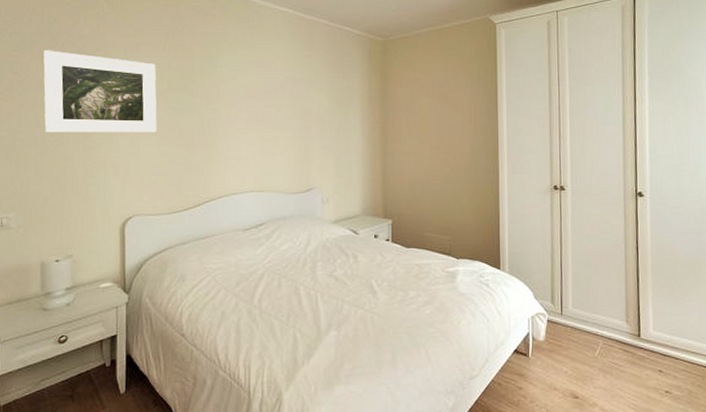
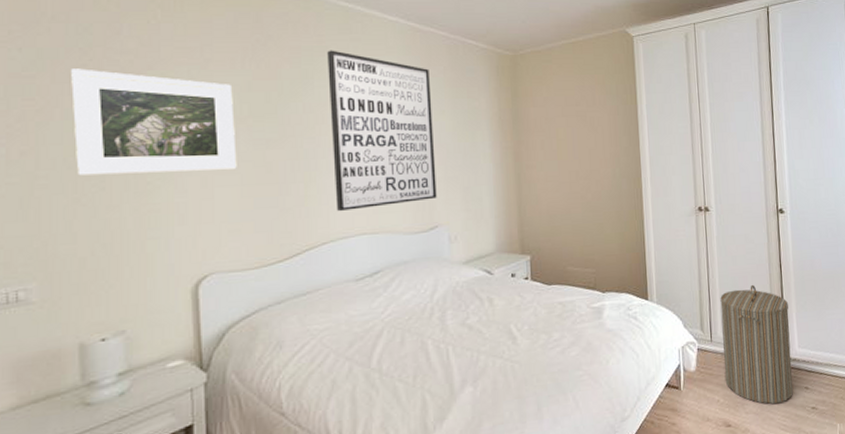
wall art: none [229,36,313,172] -> present [327,50,437,212]
laundry hamper: none [572,263,646,383] -> present [720,284,793,405]

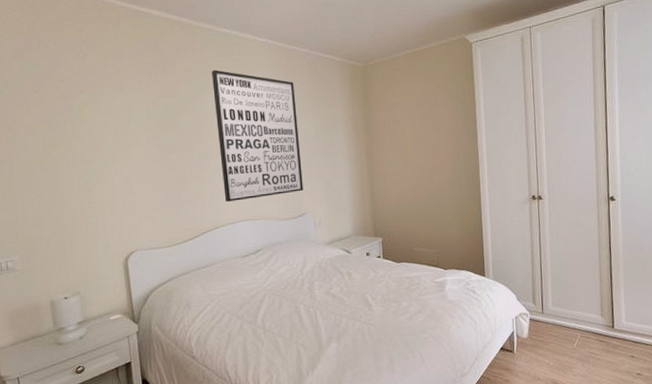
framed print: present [71,68,237,176] -> none [28,94,149,177]
laundry hamper: present [720,284,793,405] -> none [551,264,619,369]

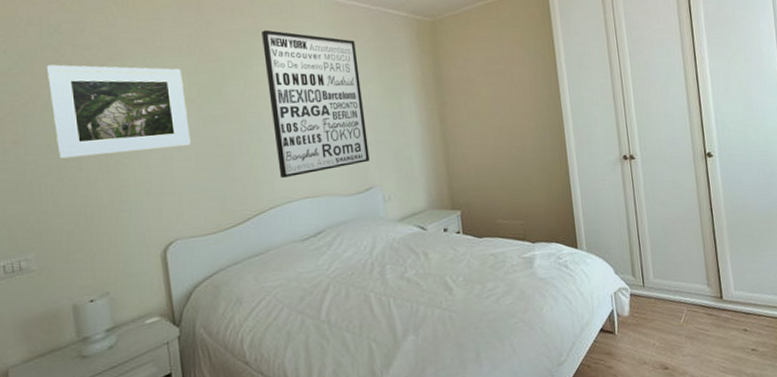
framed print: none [28,94,149,177] -> present [47,64,191,159]

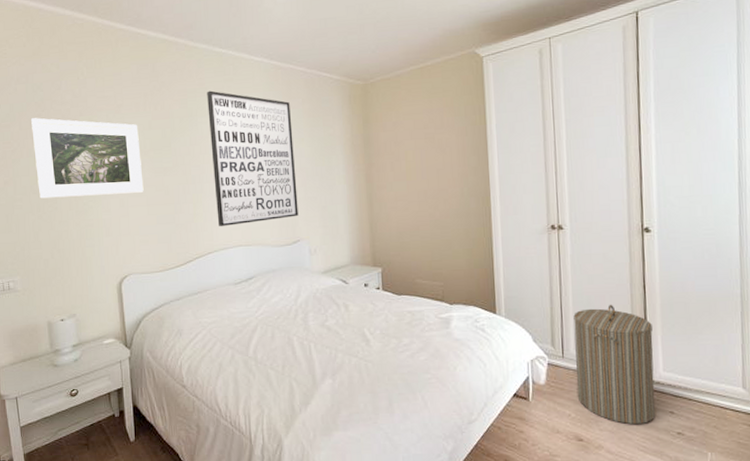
laundry hamper: none [650,229,731,347] -> present [573,304,655,425]

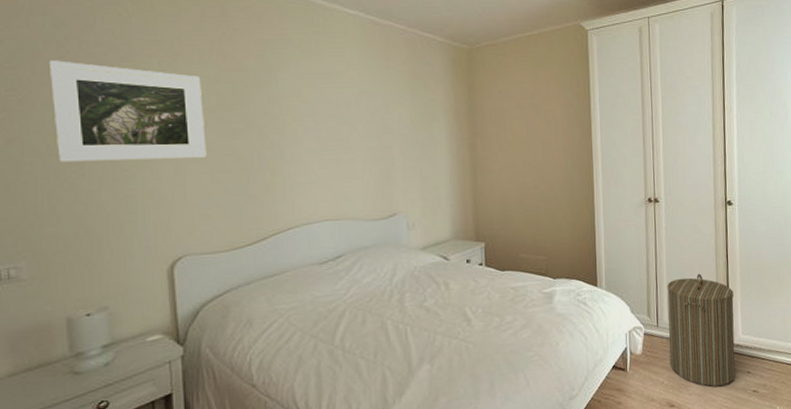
wall art: present [207,90,299,227] -> none [290,43,396,199]

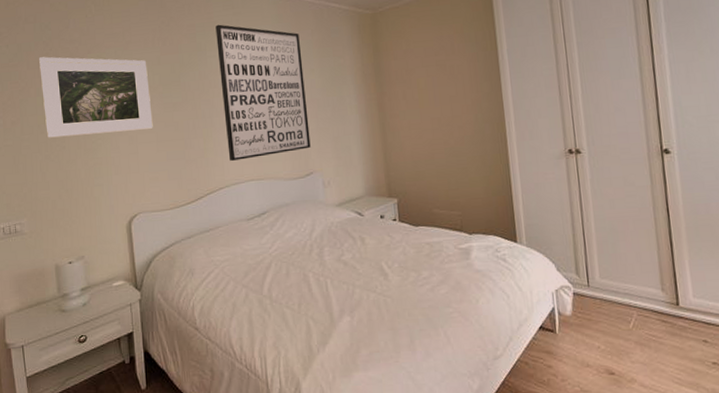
wall art: none [290,43,396,199] -> present [215,24,311,162]
laundry hamper: present [667,273,735,387] -> none [597,229,688,356]

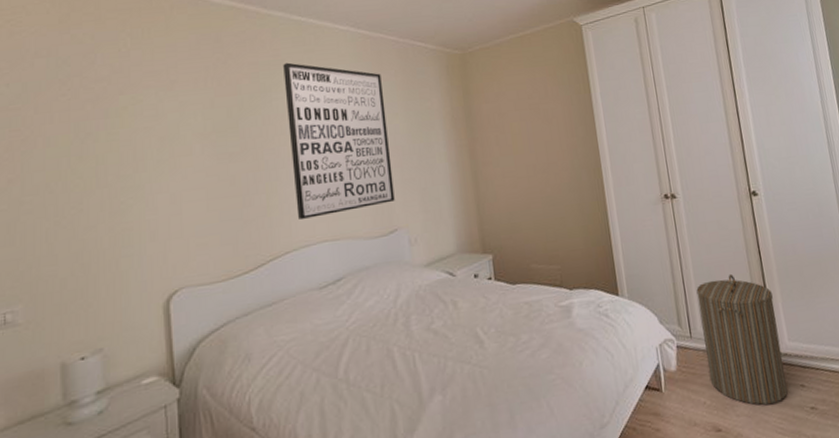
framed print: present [39,56,153,138] -> none [52,98,203,199]
laundry hamper: none [597,229,688,356] -> present [696,273,788,406]

